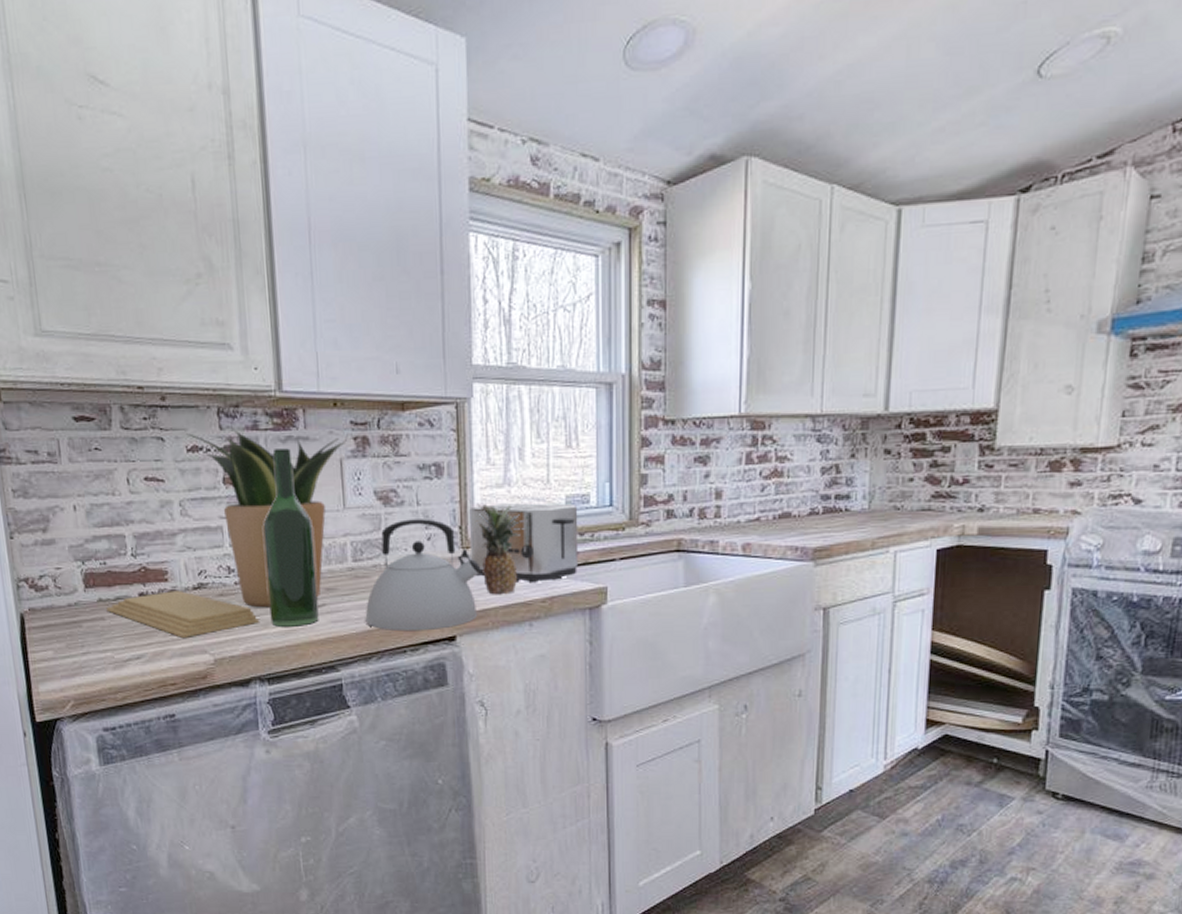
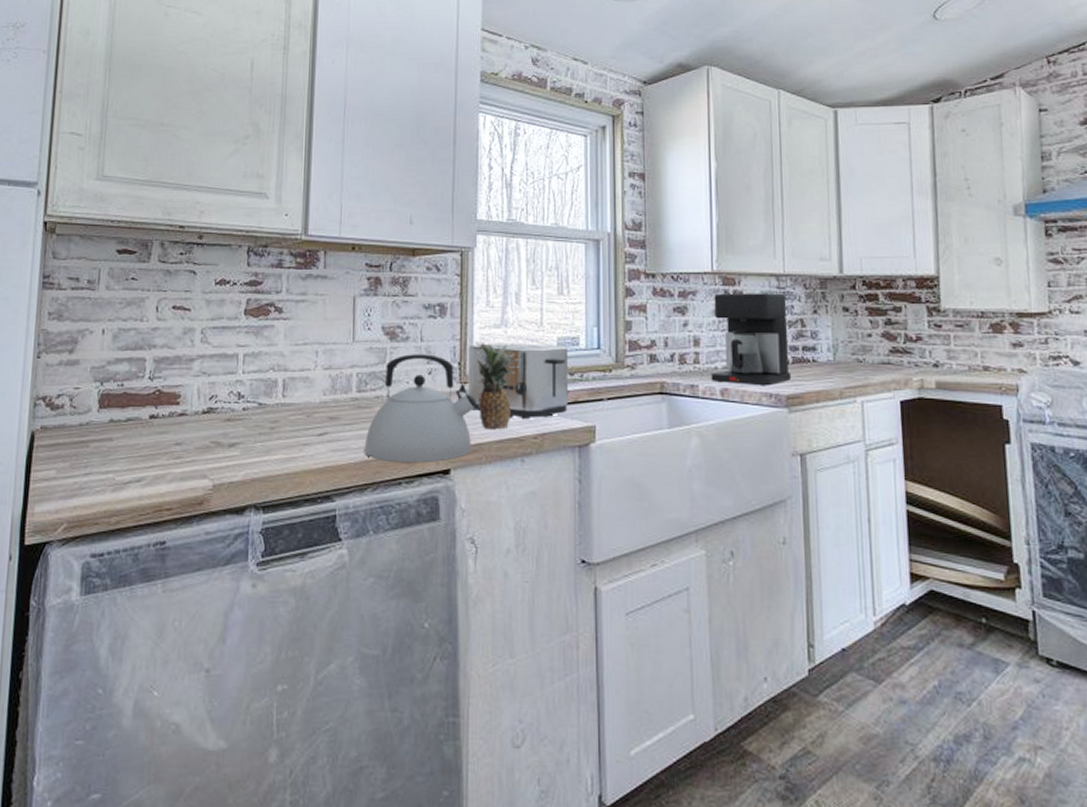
cutting board: present [106,591,259,638] -> none [116,414,262,461]
potted plant: present [186,430,345,608] -> none [217,267,360,435]
wine bottle: present [263,448,319,627] -> none [273,285,323,454]
coffee maker: none [732,436,822,539] -> present [711,293,792,386]

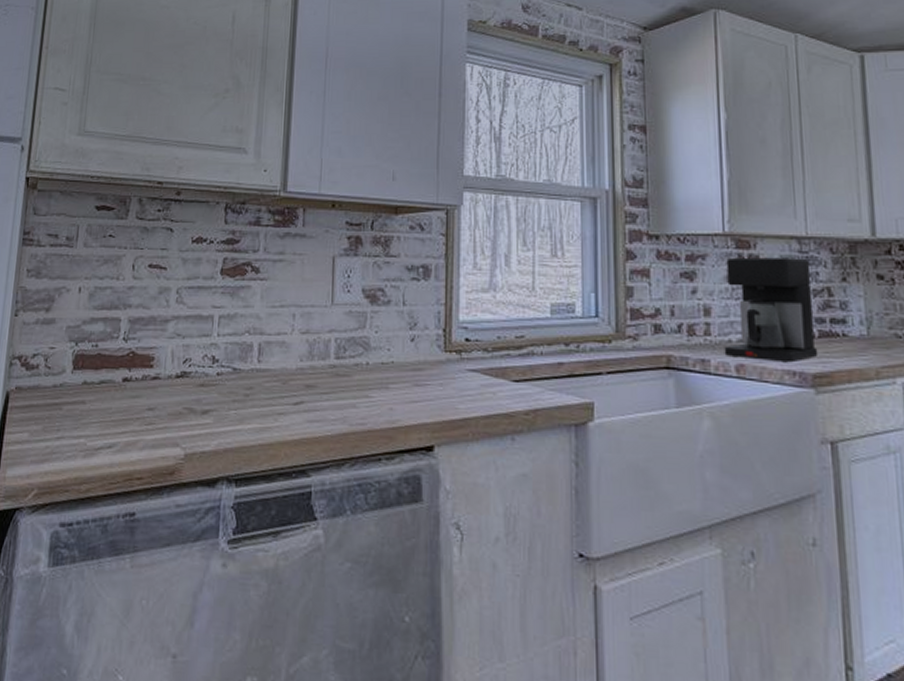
kettle: present [364,354,477,463] -> none [342,319,463,439]
toaster: present [467,343,569,420] -> none [452,308,564,394]
fruit: present [473,341,522,430] -> none [459,306,512,404]

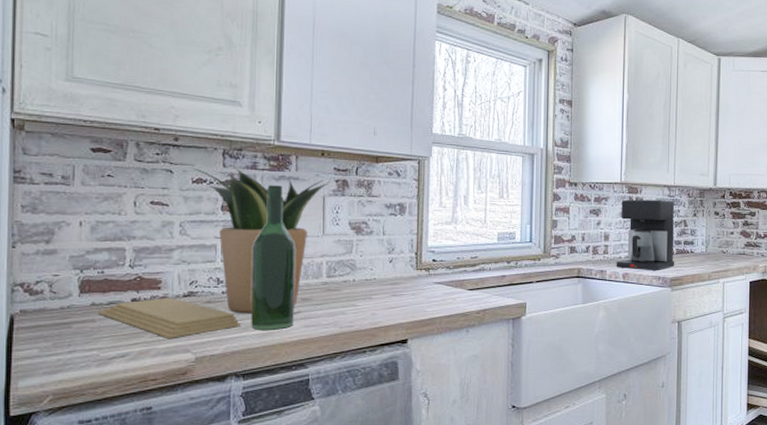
cutting board: none [89,378,235,428] -> present [98,298,240,338]
potted plant: none [194,225,339,402] -> present [193,168,329,314]
wine bottle: none [247,244,300,424] -> present [251,185,295,330]

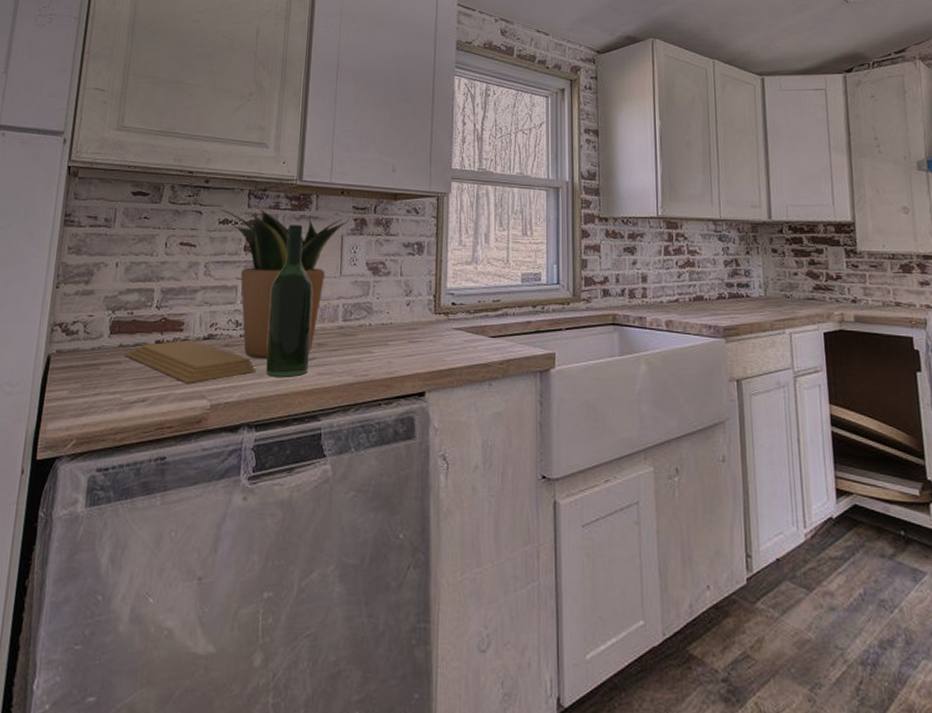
coffee maker: present [616,199,675,271] -> none [657,235,728,319]

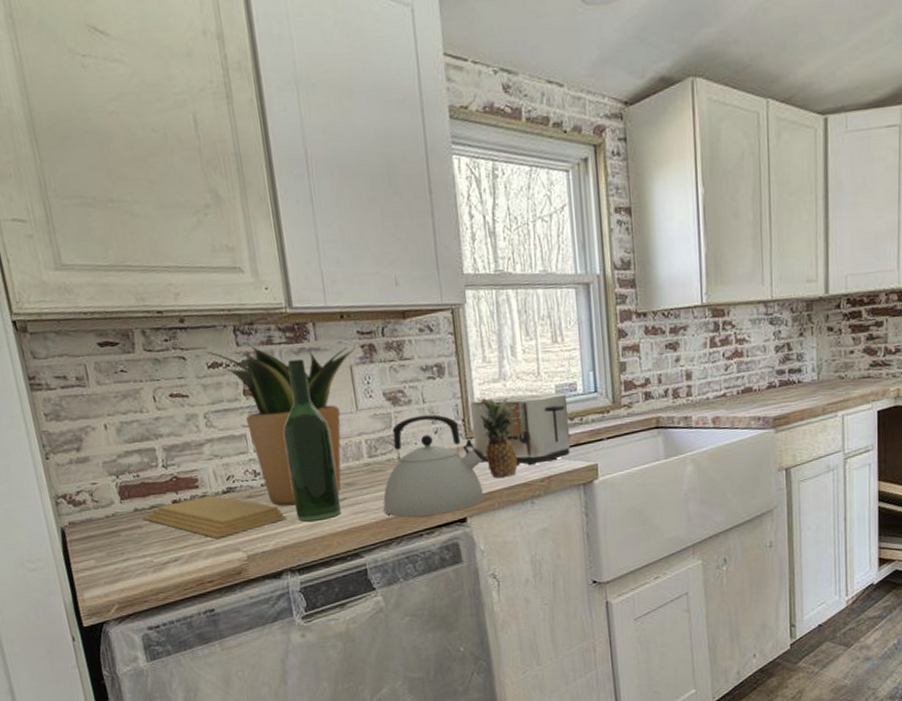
kettle: none [348,287,450,386] -> present [383,414,485,518]
toaster: none [441,278,532,347] -> present [469,392,571,466]
fruit: none [447,276,490,356] -> present [476,397,523,479]

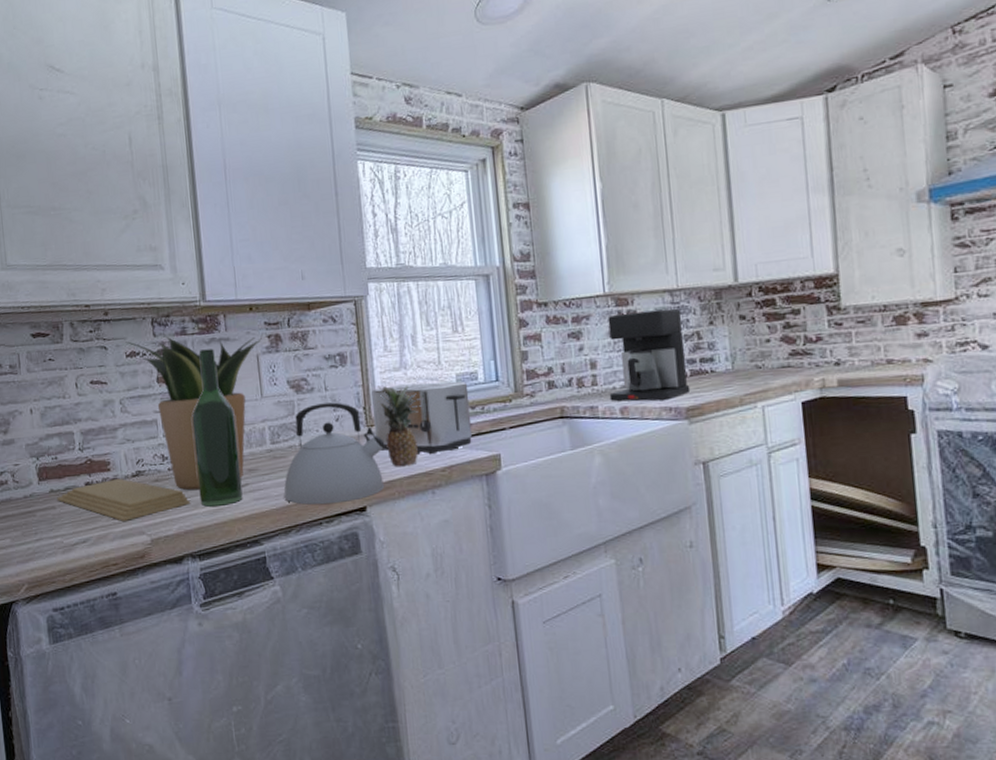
coffee maker: none [703,319,778,412] -> present [608,308,691,402]

